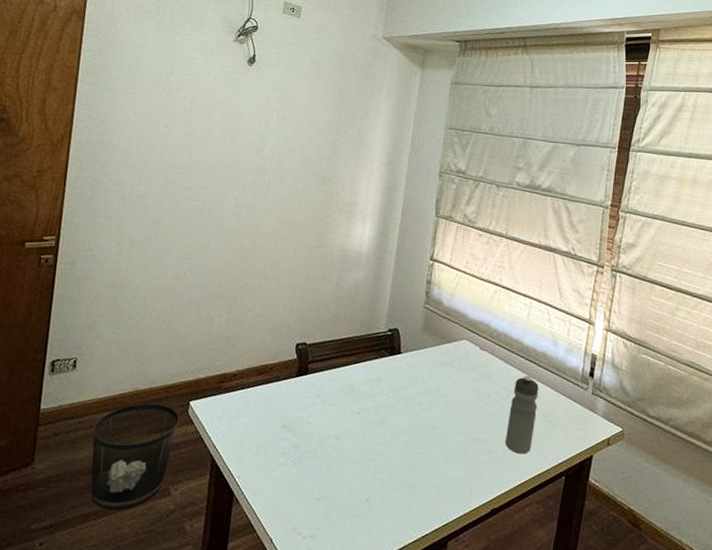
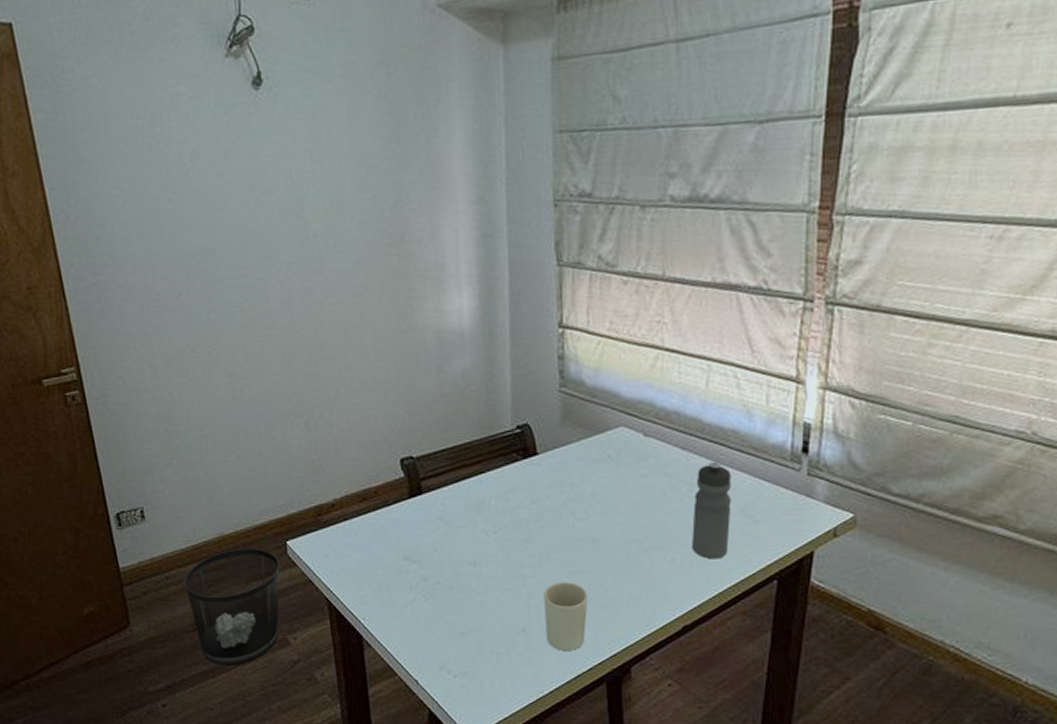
mug: none [384,461,422,523] -> present [543,582,588,651]

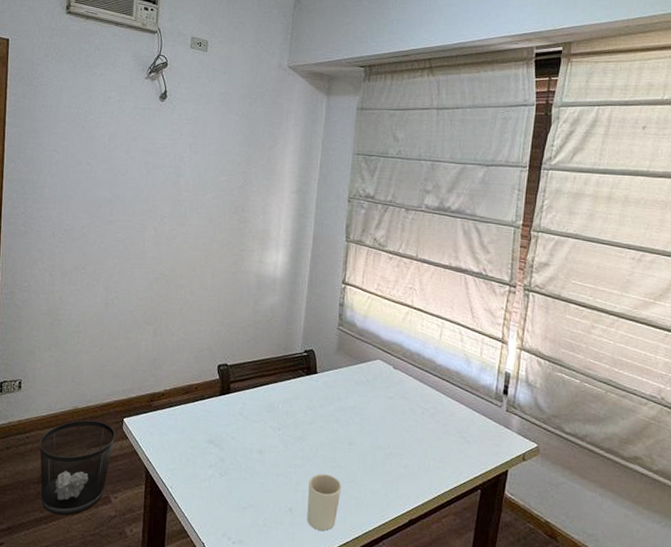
water bottle: present [692,461,732,559] -> none [421,393,453,469]

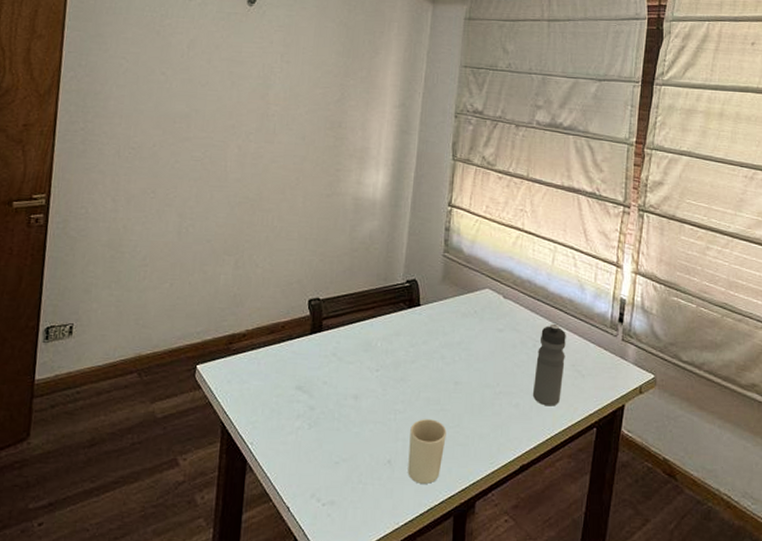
waste bin: present [40,420,116,516] -> none [92,369,187,485]
water bottle: none [421,393,453,469] -> present [533,323,566,407]

